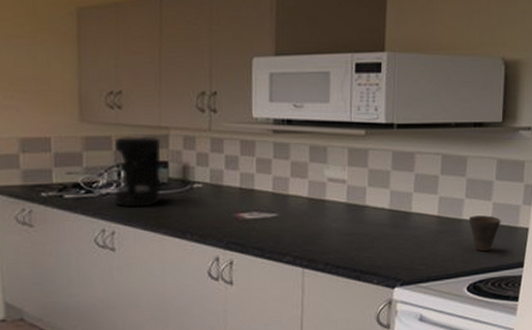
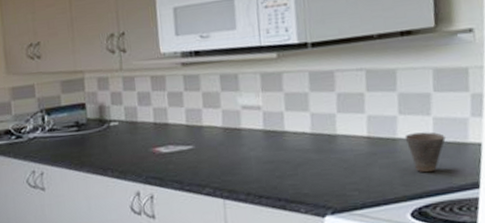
coffee maker: present [115,136,161,208] -> none [37,82,82,149]

